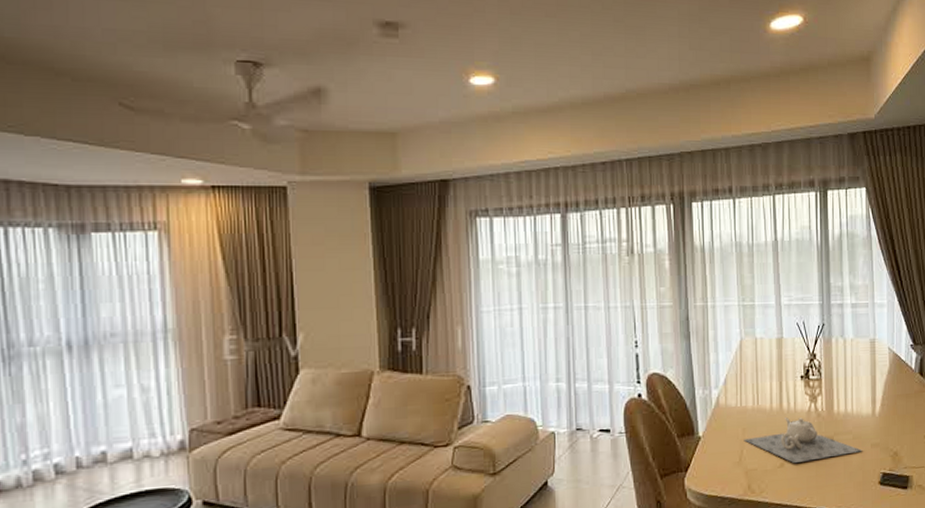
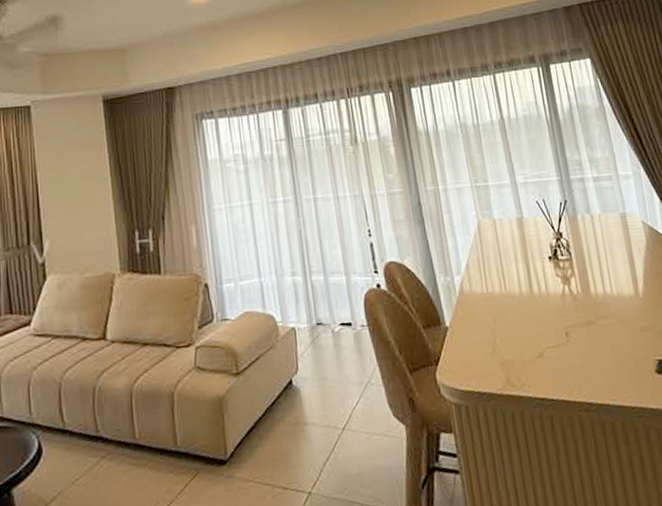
teapot: present [743,417,863,463] -> none [495,302,631,352]

